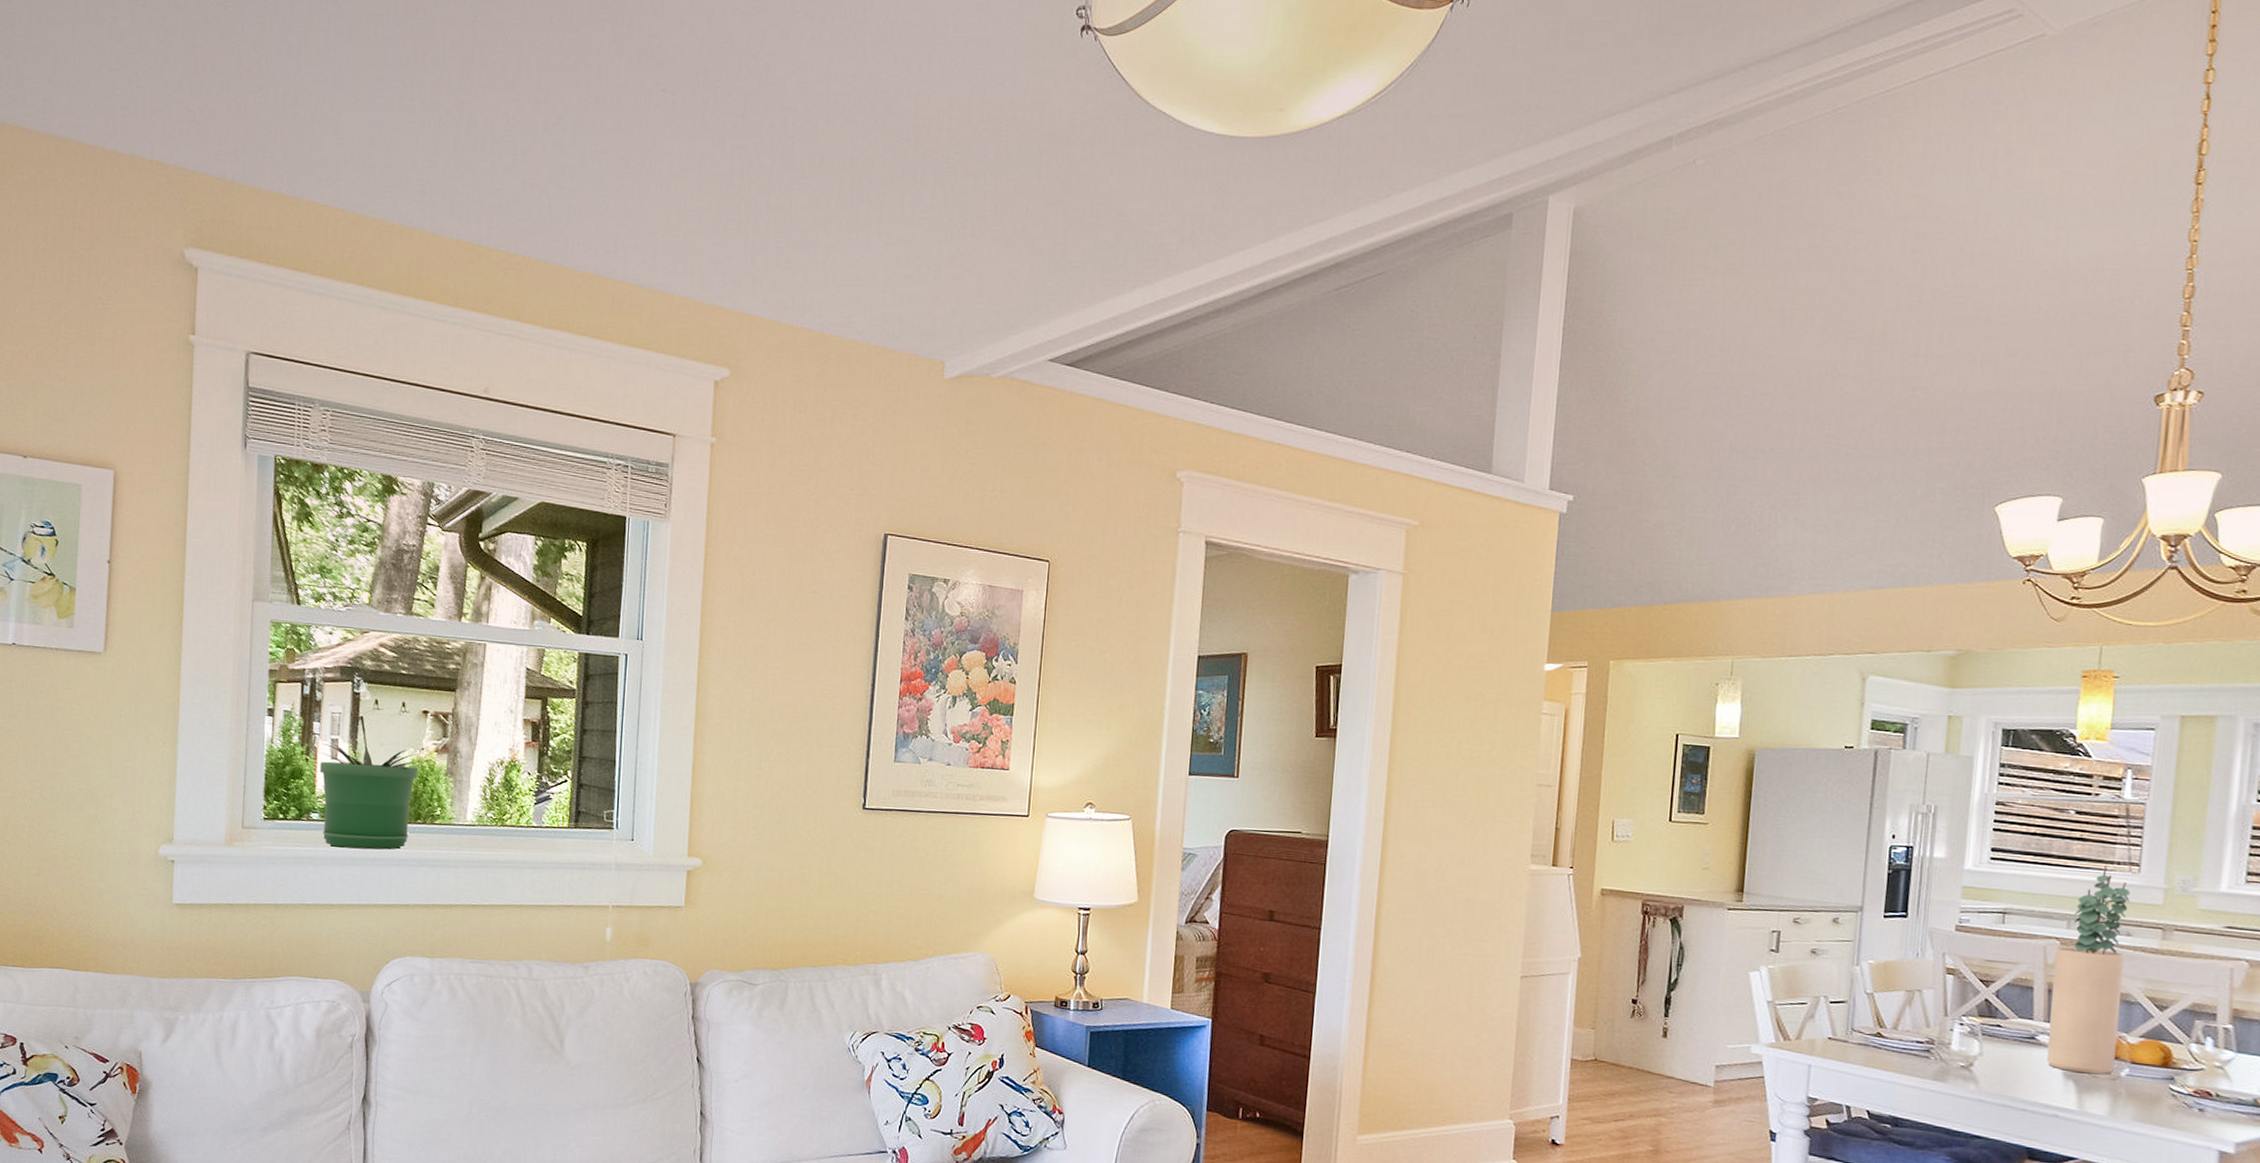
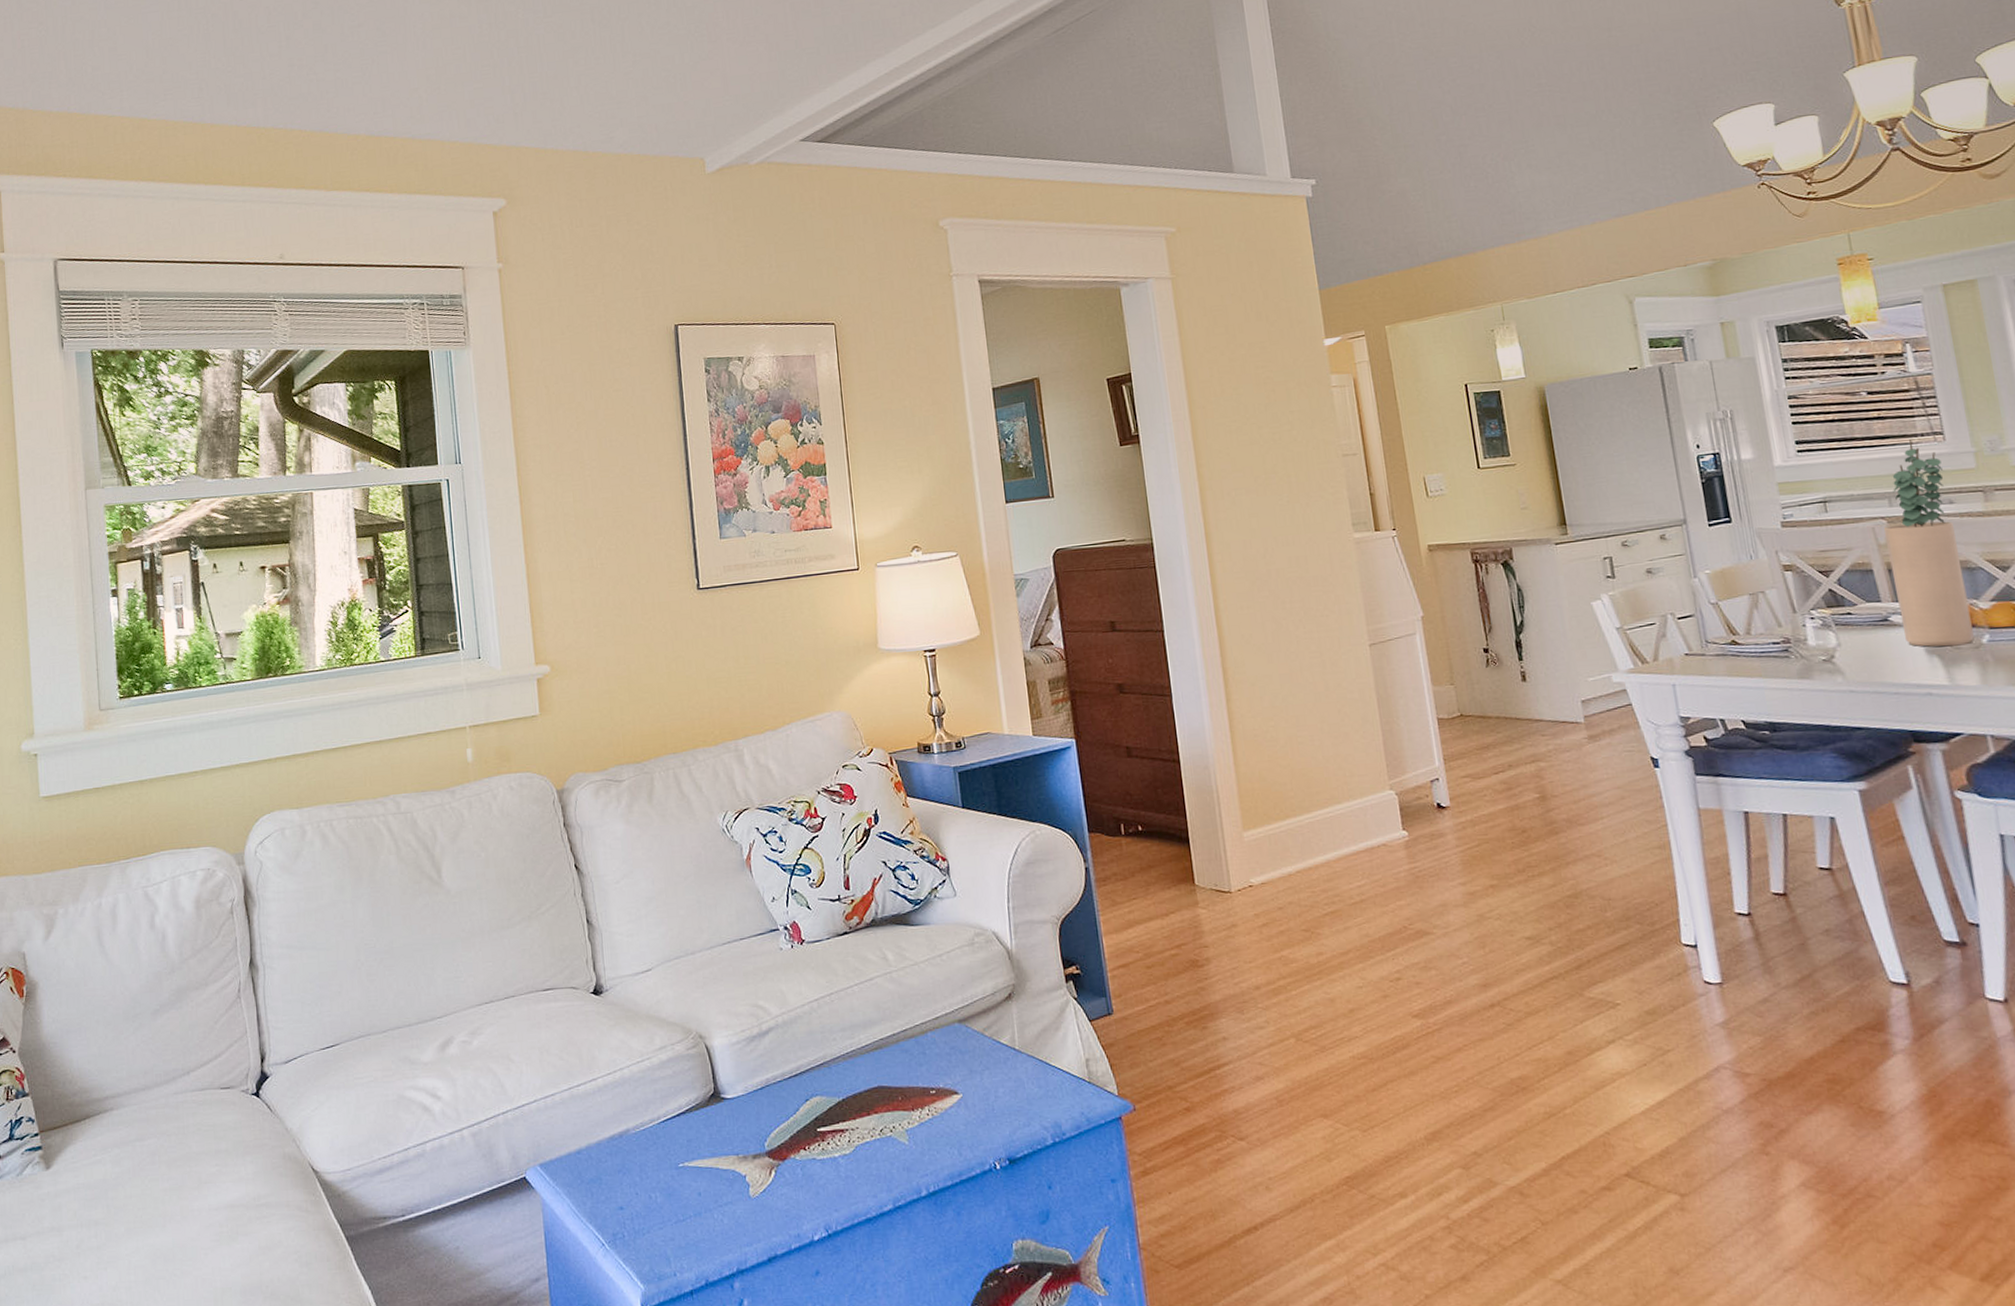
planter: present [316,739,426,850] -> none [163,605,270,715]

